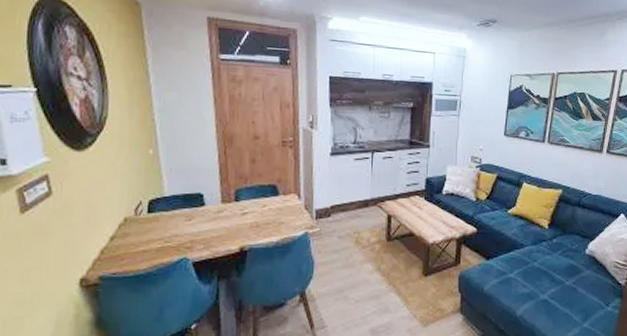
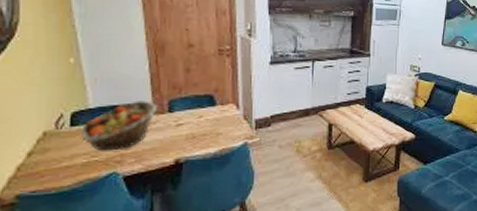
fruit basket: none [157,189,226,237] -> present [81,100,158,151]

